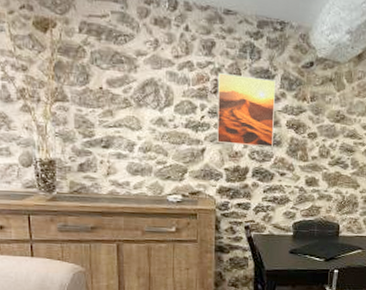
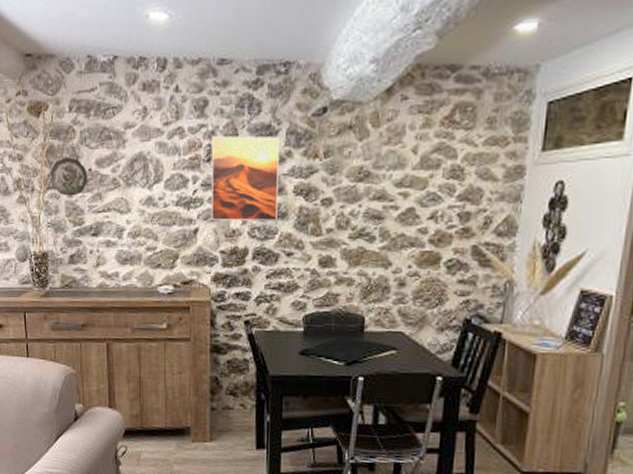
decorative plate: none [58,74,98,111] -> present [50,157,88,196]

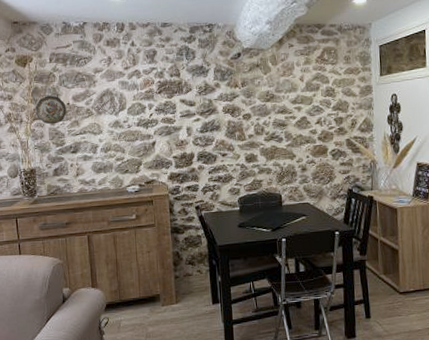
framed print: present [210,135,279,222] -> none [160,74,213,135]

